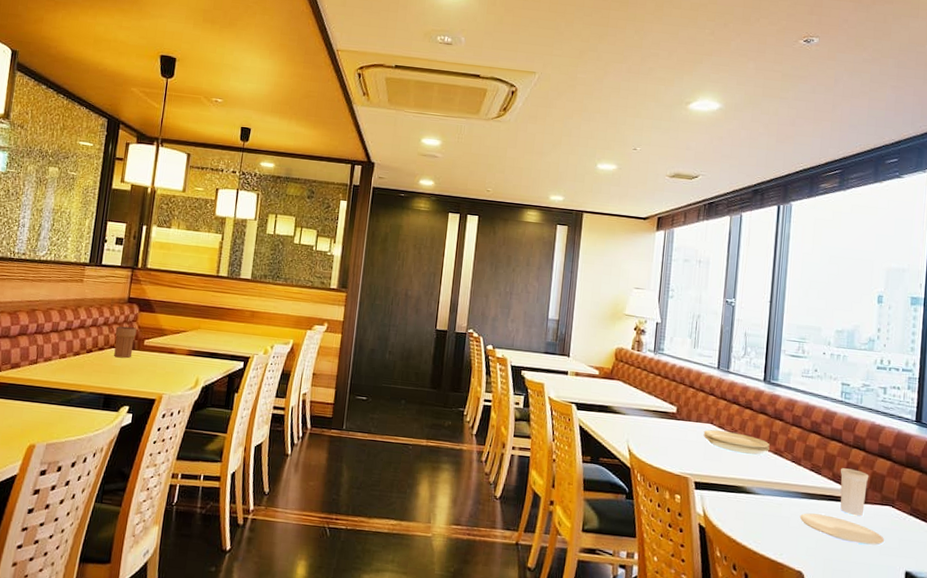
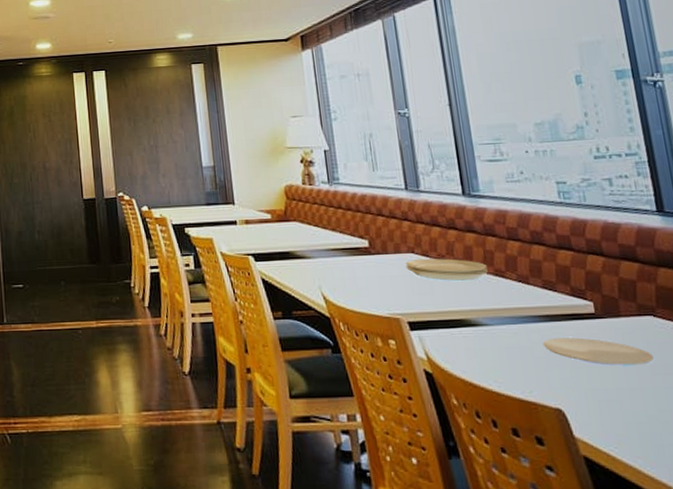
cup: present [840,468,869,517] -> none [578,279,620,334]

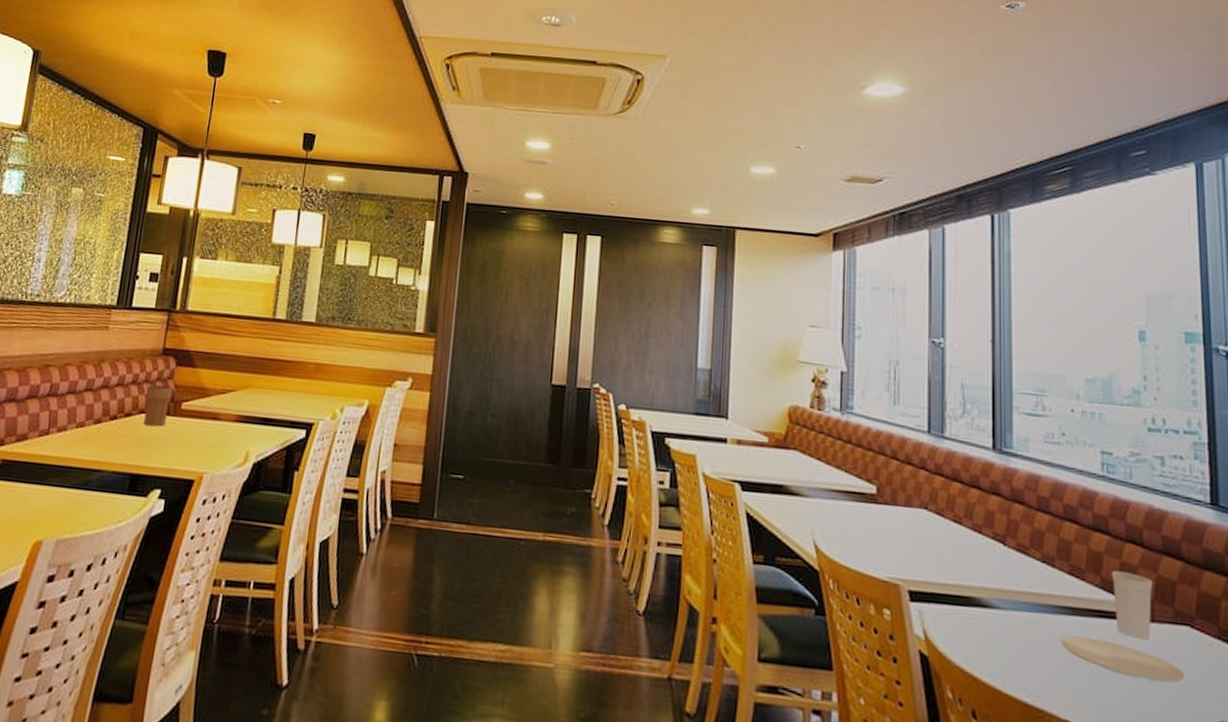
plate: present [405,258,488,281] -> none [916,517,1009,553]
cup: none [578,279,620,334] -> present [1111,571,1153,641]

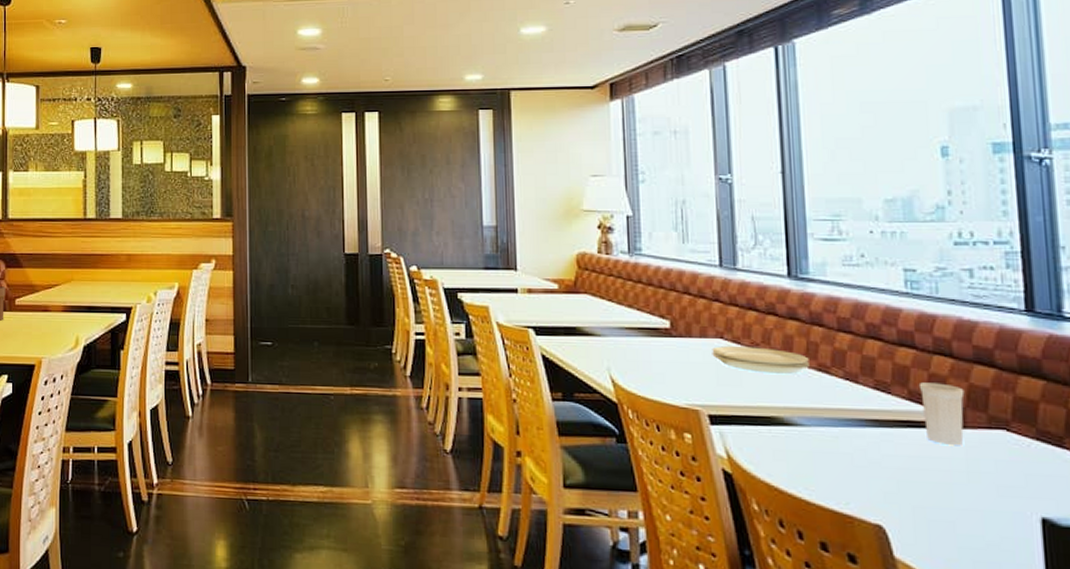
plate: none [916,517,1009,553] -> present [712,346,810,374]
plate: present [1060,635,1186,684] -> none [867,446,1003,485]

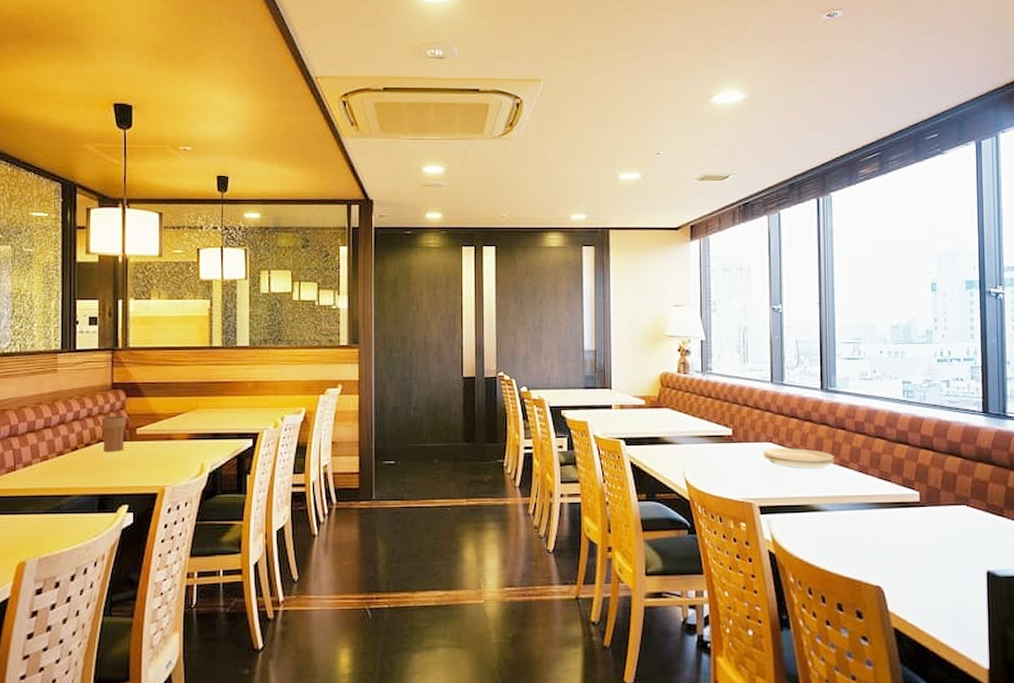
cup: present [918,382,965,447] -> none [909,471,940,520]

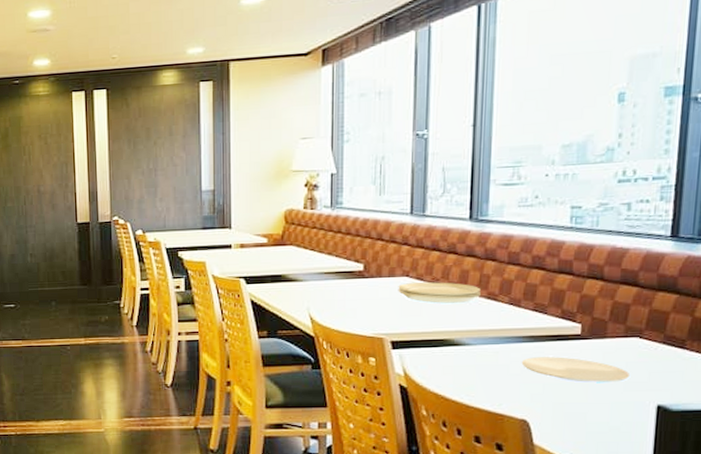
plate: none [872,523,963,549] -> present [521,357,631,382]

